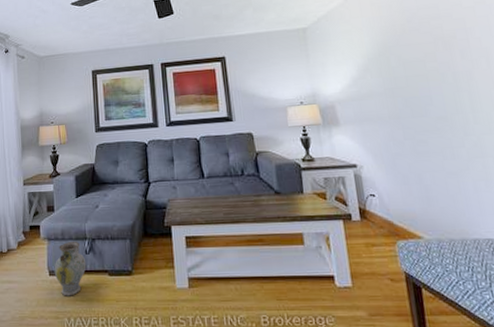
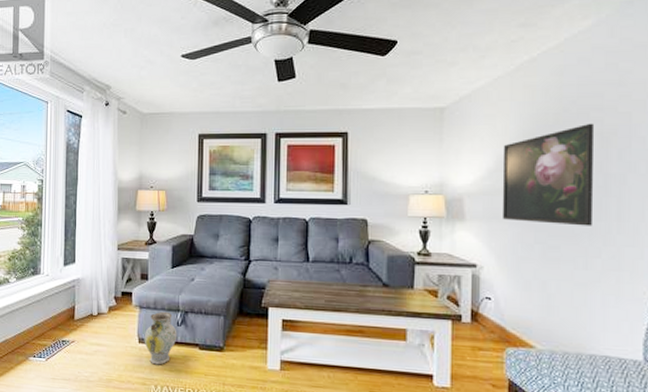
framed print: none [361,29,452,122] -> present [502,123,594,226]

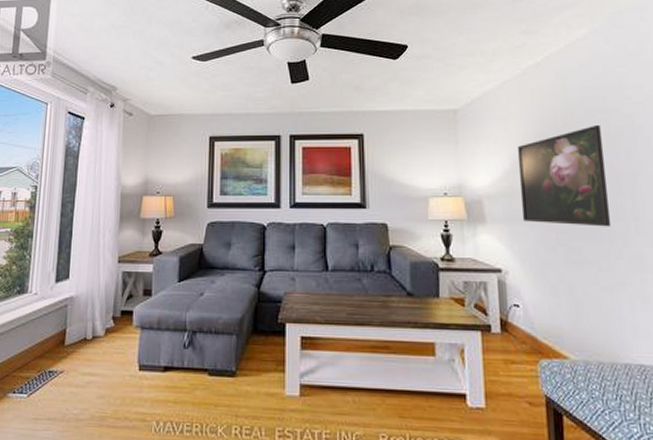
ceramic jug: present [144,311,177,365] -> none [145,332,184,396]

